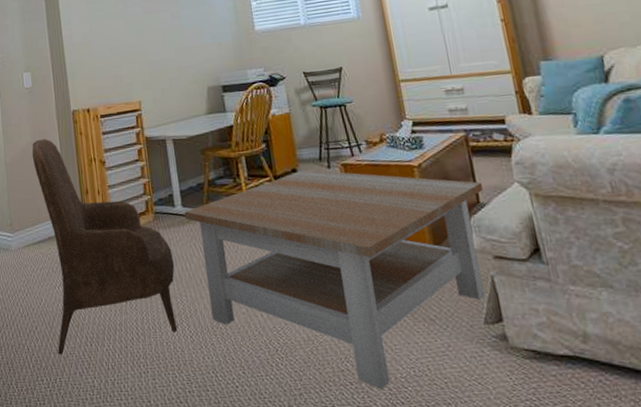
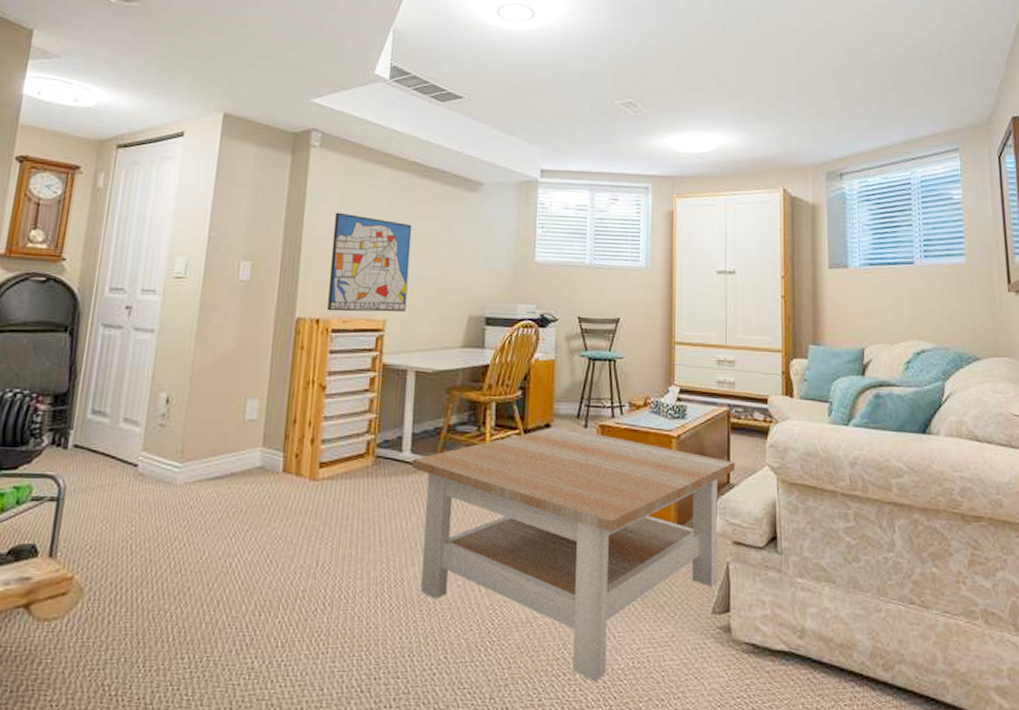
armchair: present [32,139,178,355] -> none [212,347,388,626]
wall art: none [84,19,155,101] -> present [327,212,412,312]

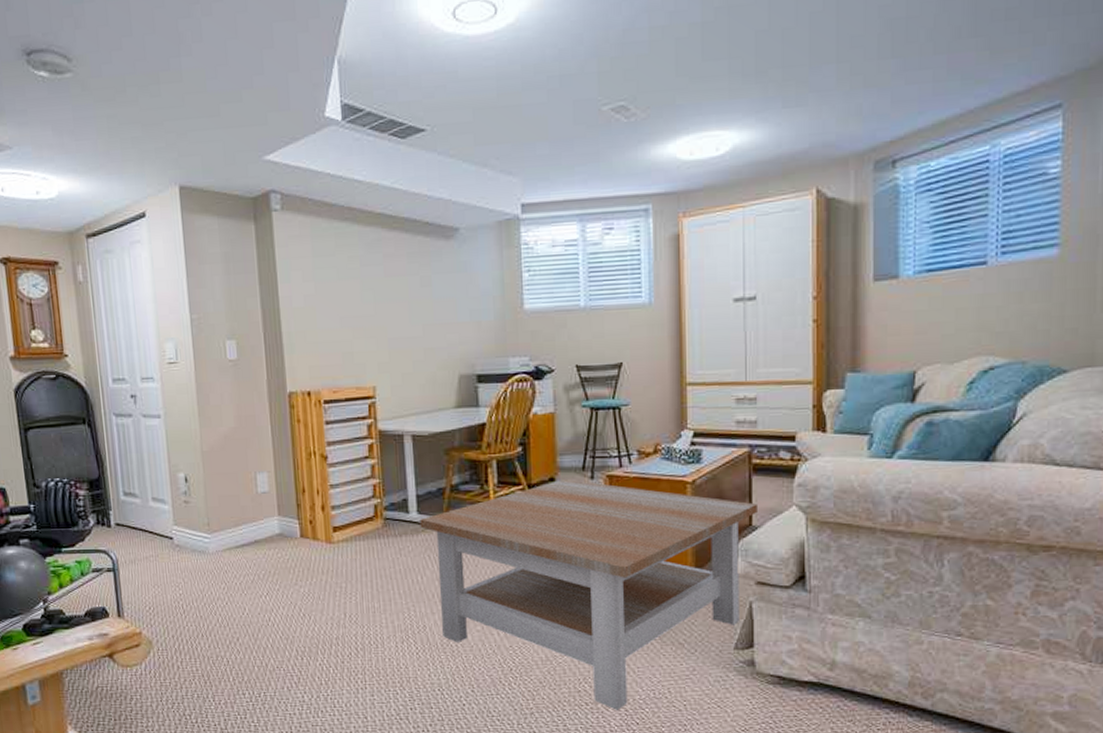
wall art: present [327,212,412,312] -> none [308,279,394,383]

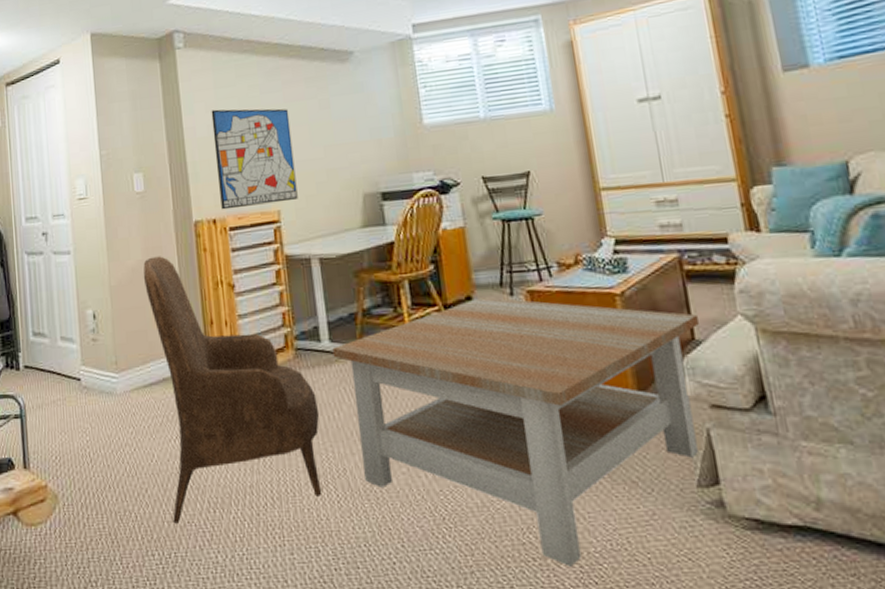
armchair: none [235,425,404,668] -> present [143,256,322,524]
wall art: none [308,279,394,383] -> present [211,108,298,210]

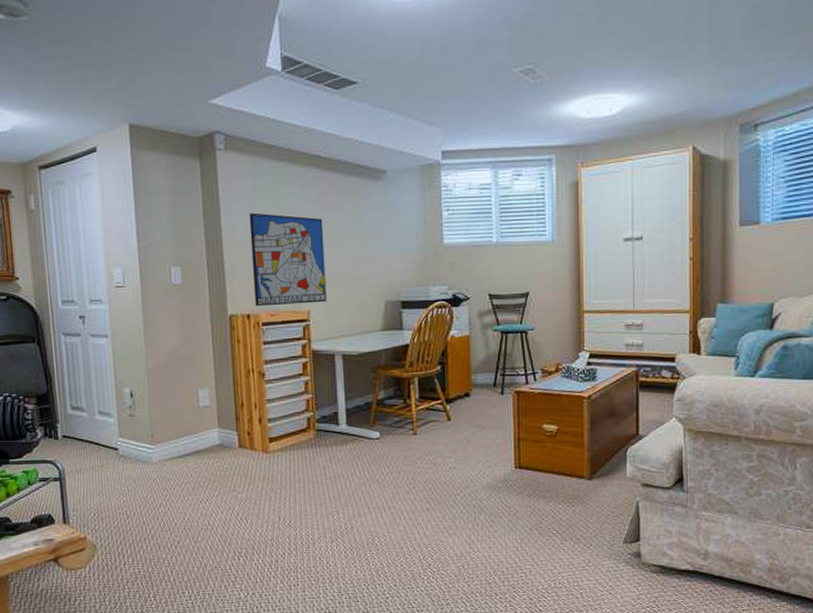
armchair: present [143,256,322,524] -> none [179,344,334,569]
coffee table: present [332,297,699,567] -> none [349,395,643,599]

